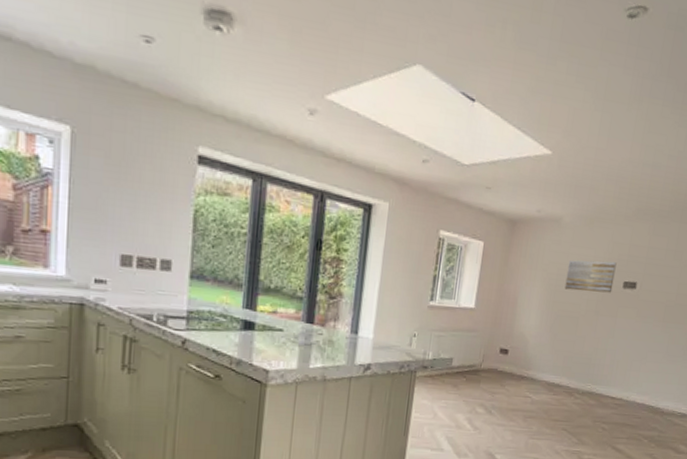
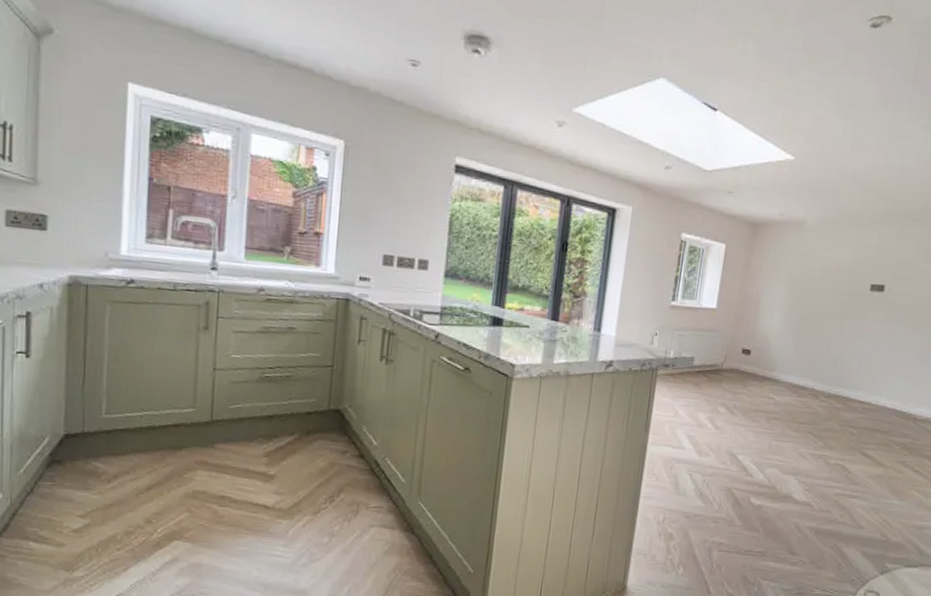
wall art: present [564,260,617,293] -> none [808,262,863,296]

